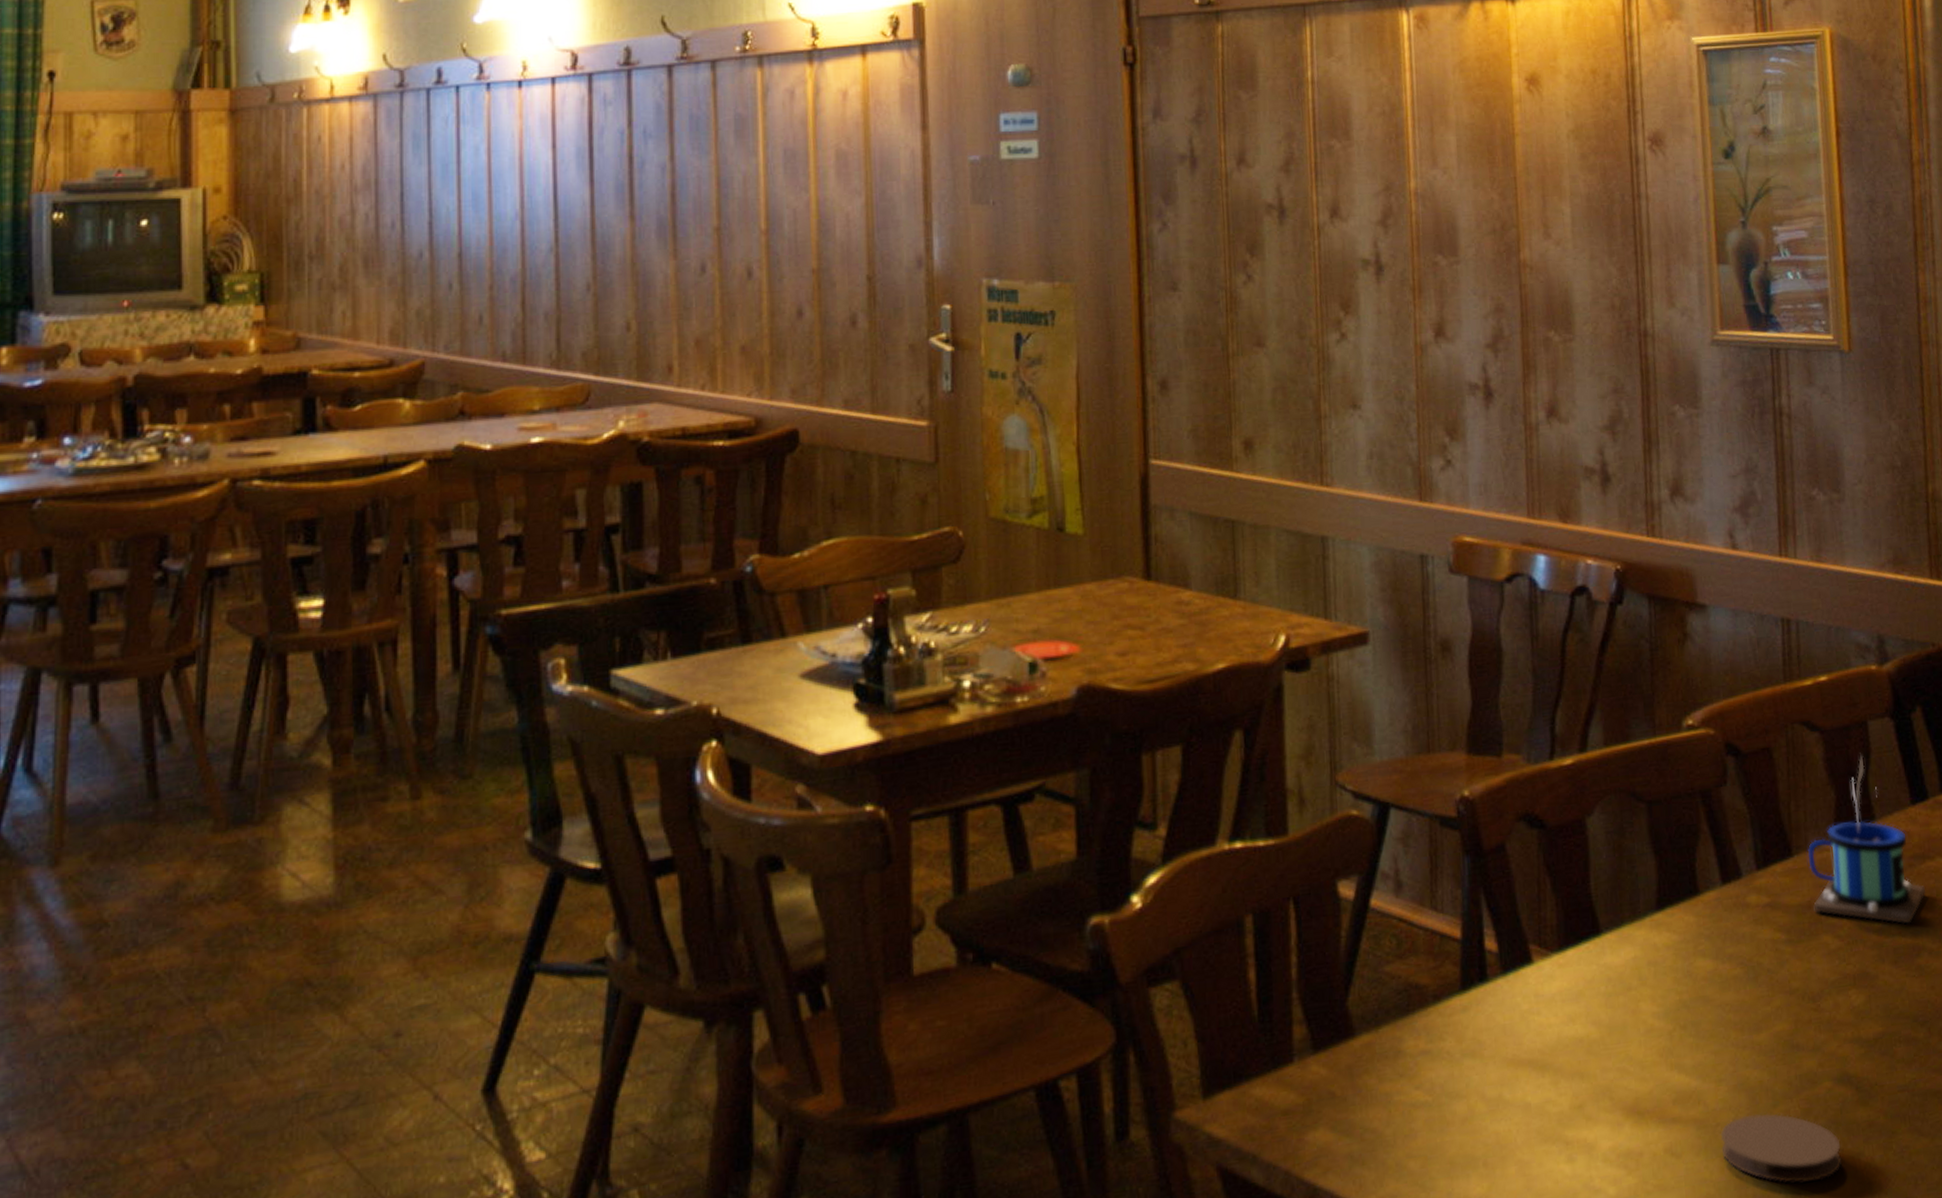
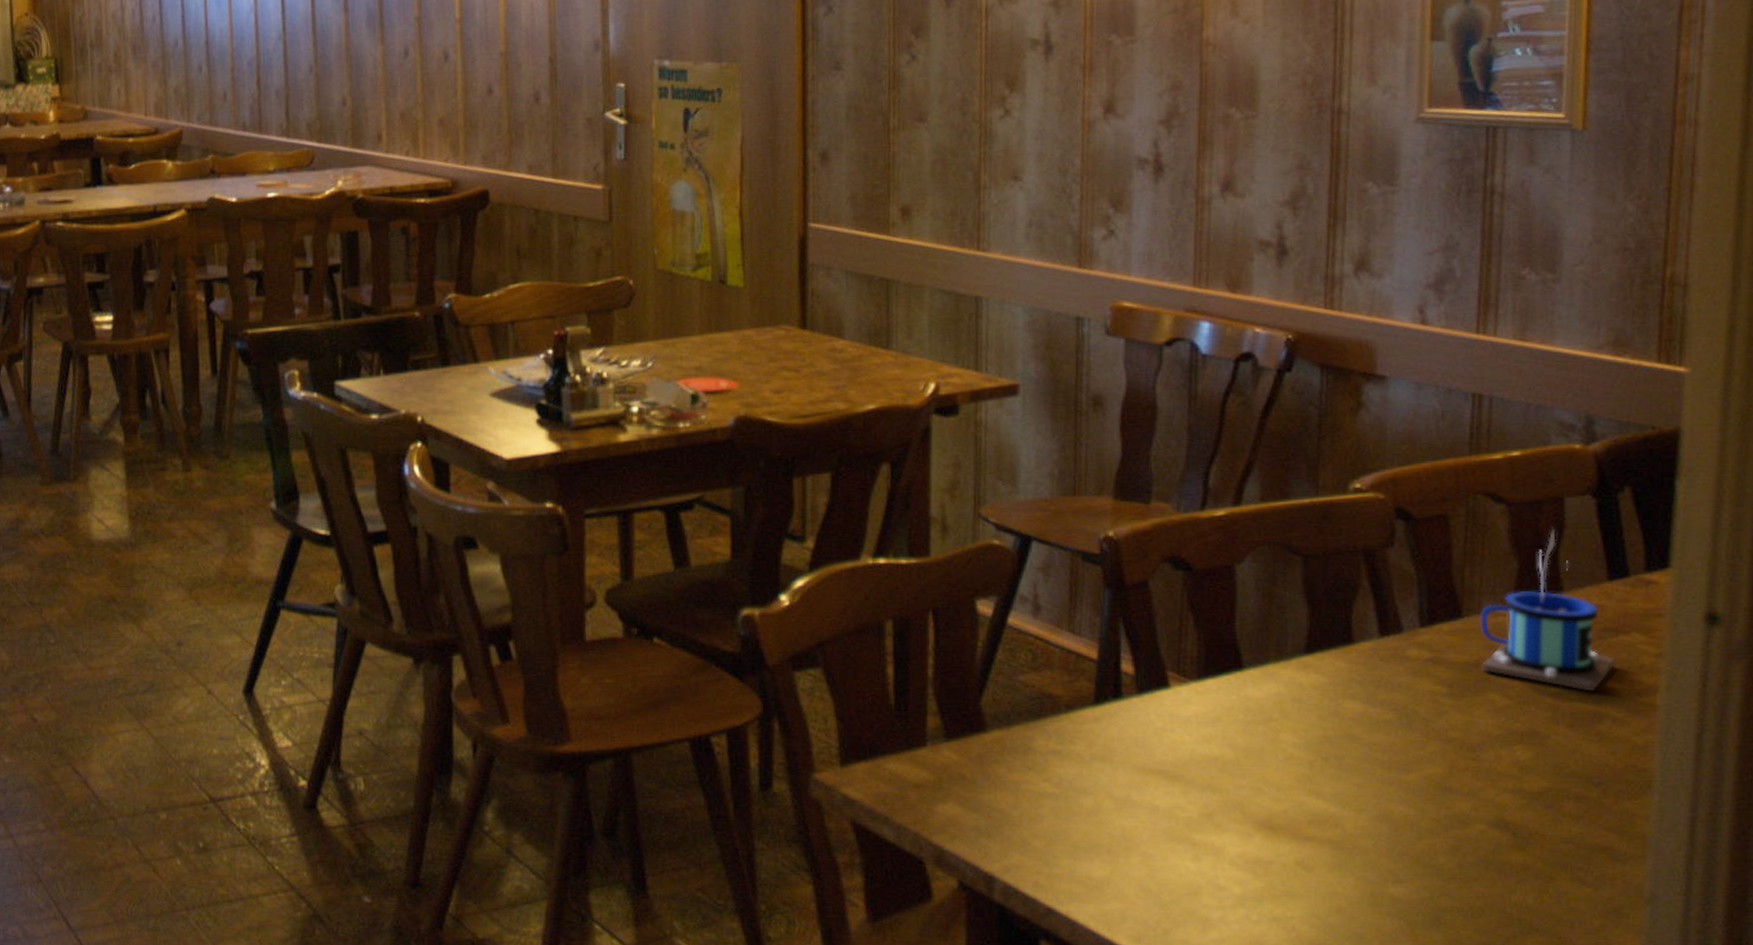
coaster: present [1720,1113,1842,1184] -> none [1357,843,1490,910]

